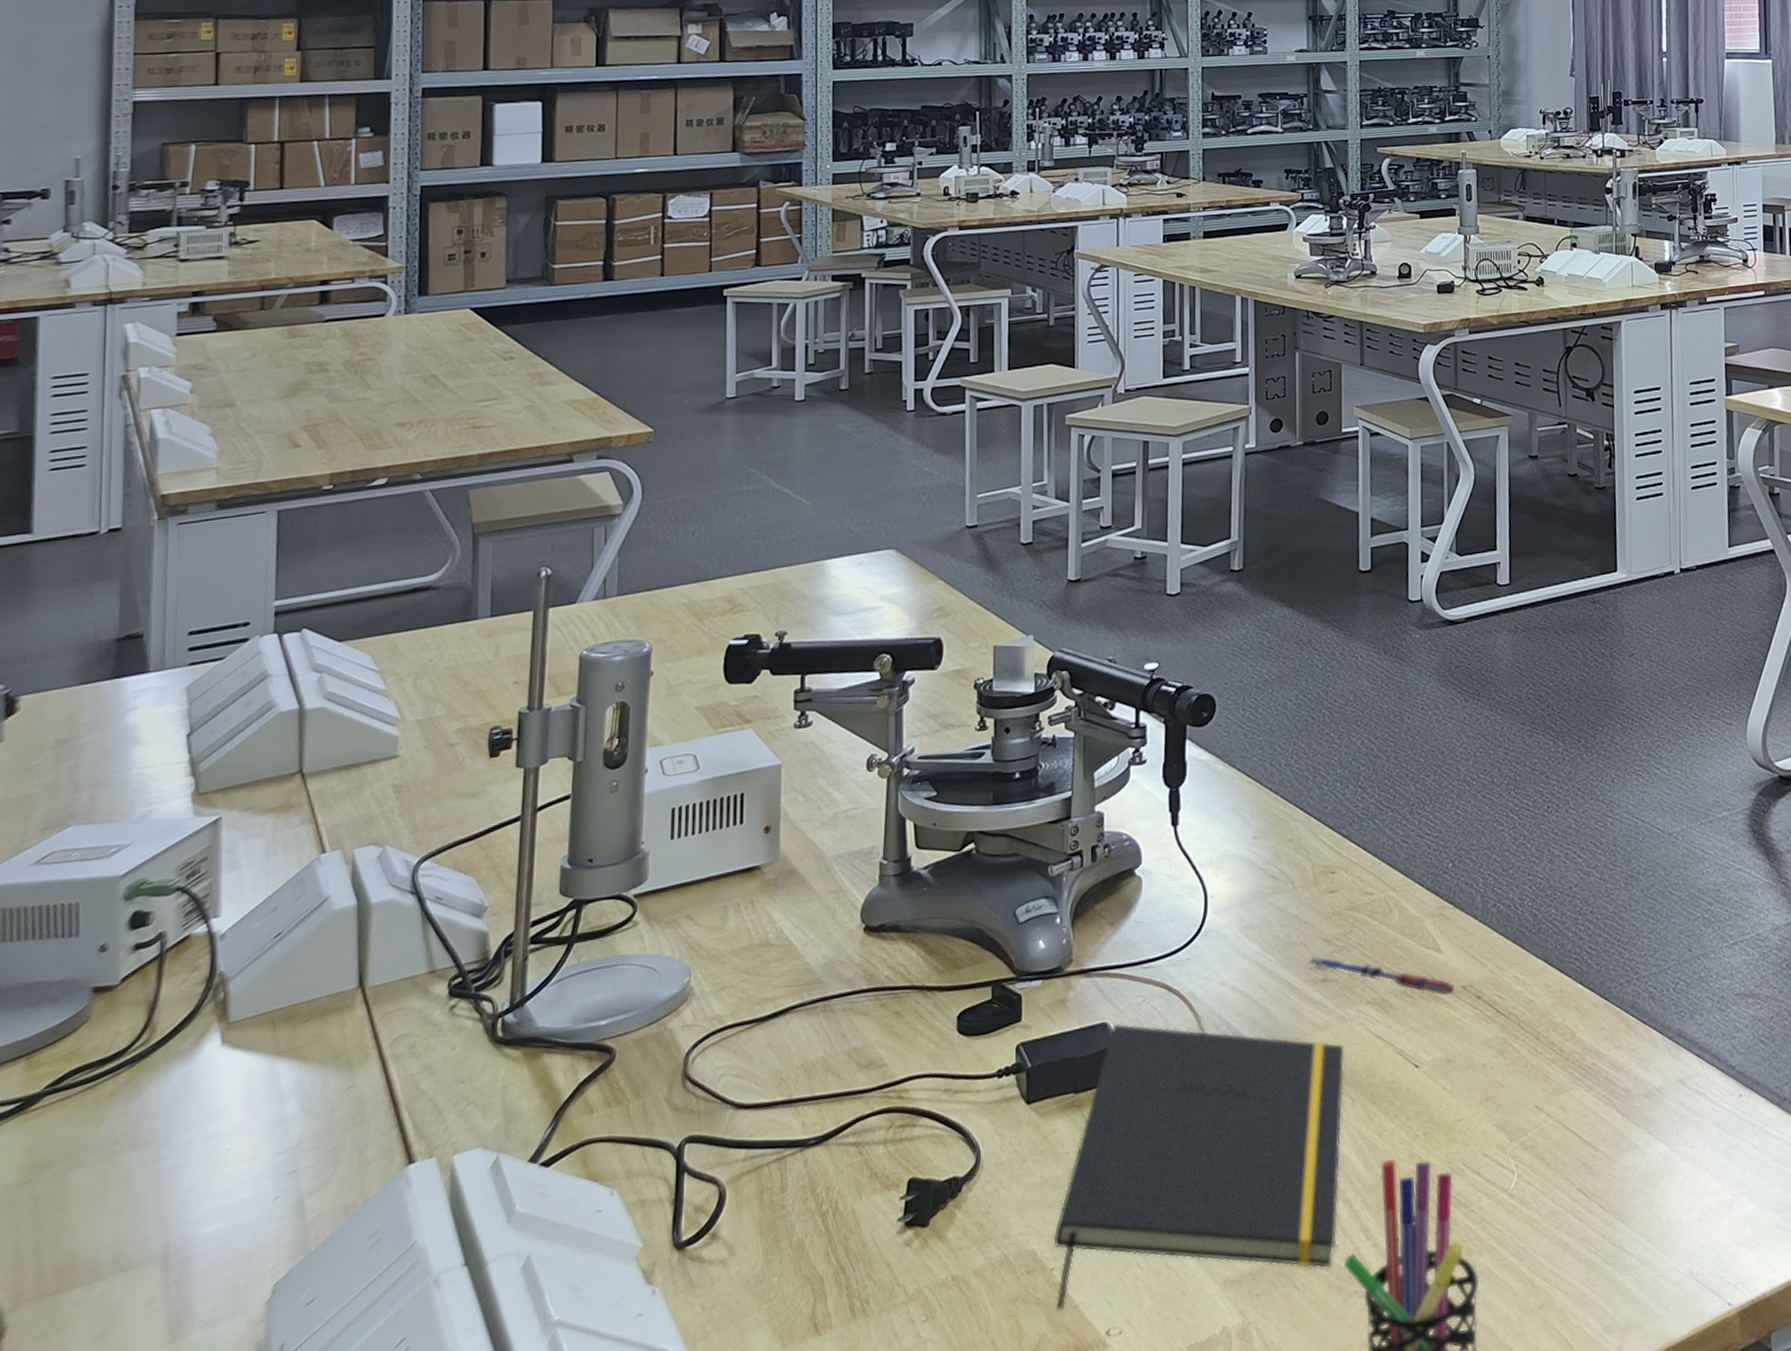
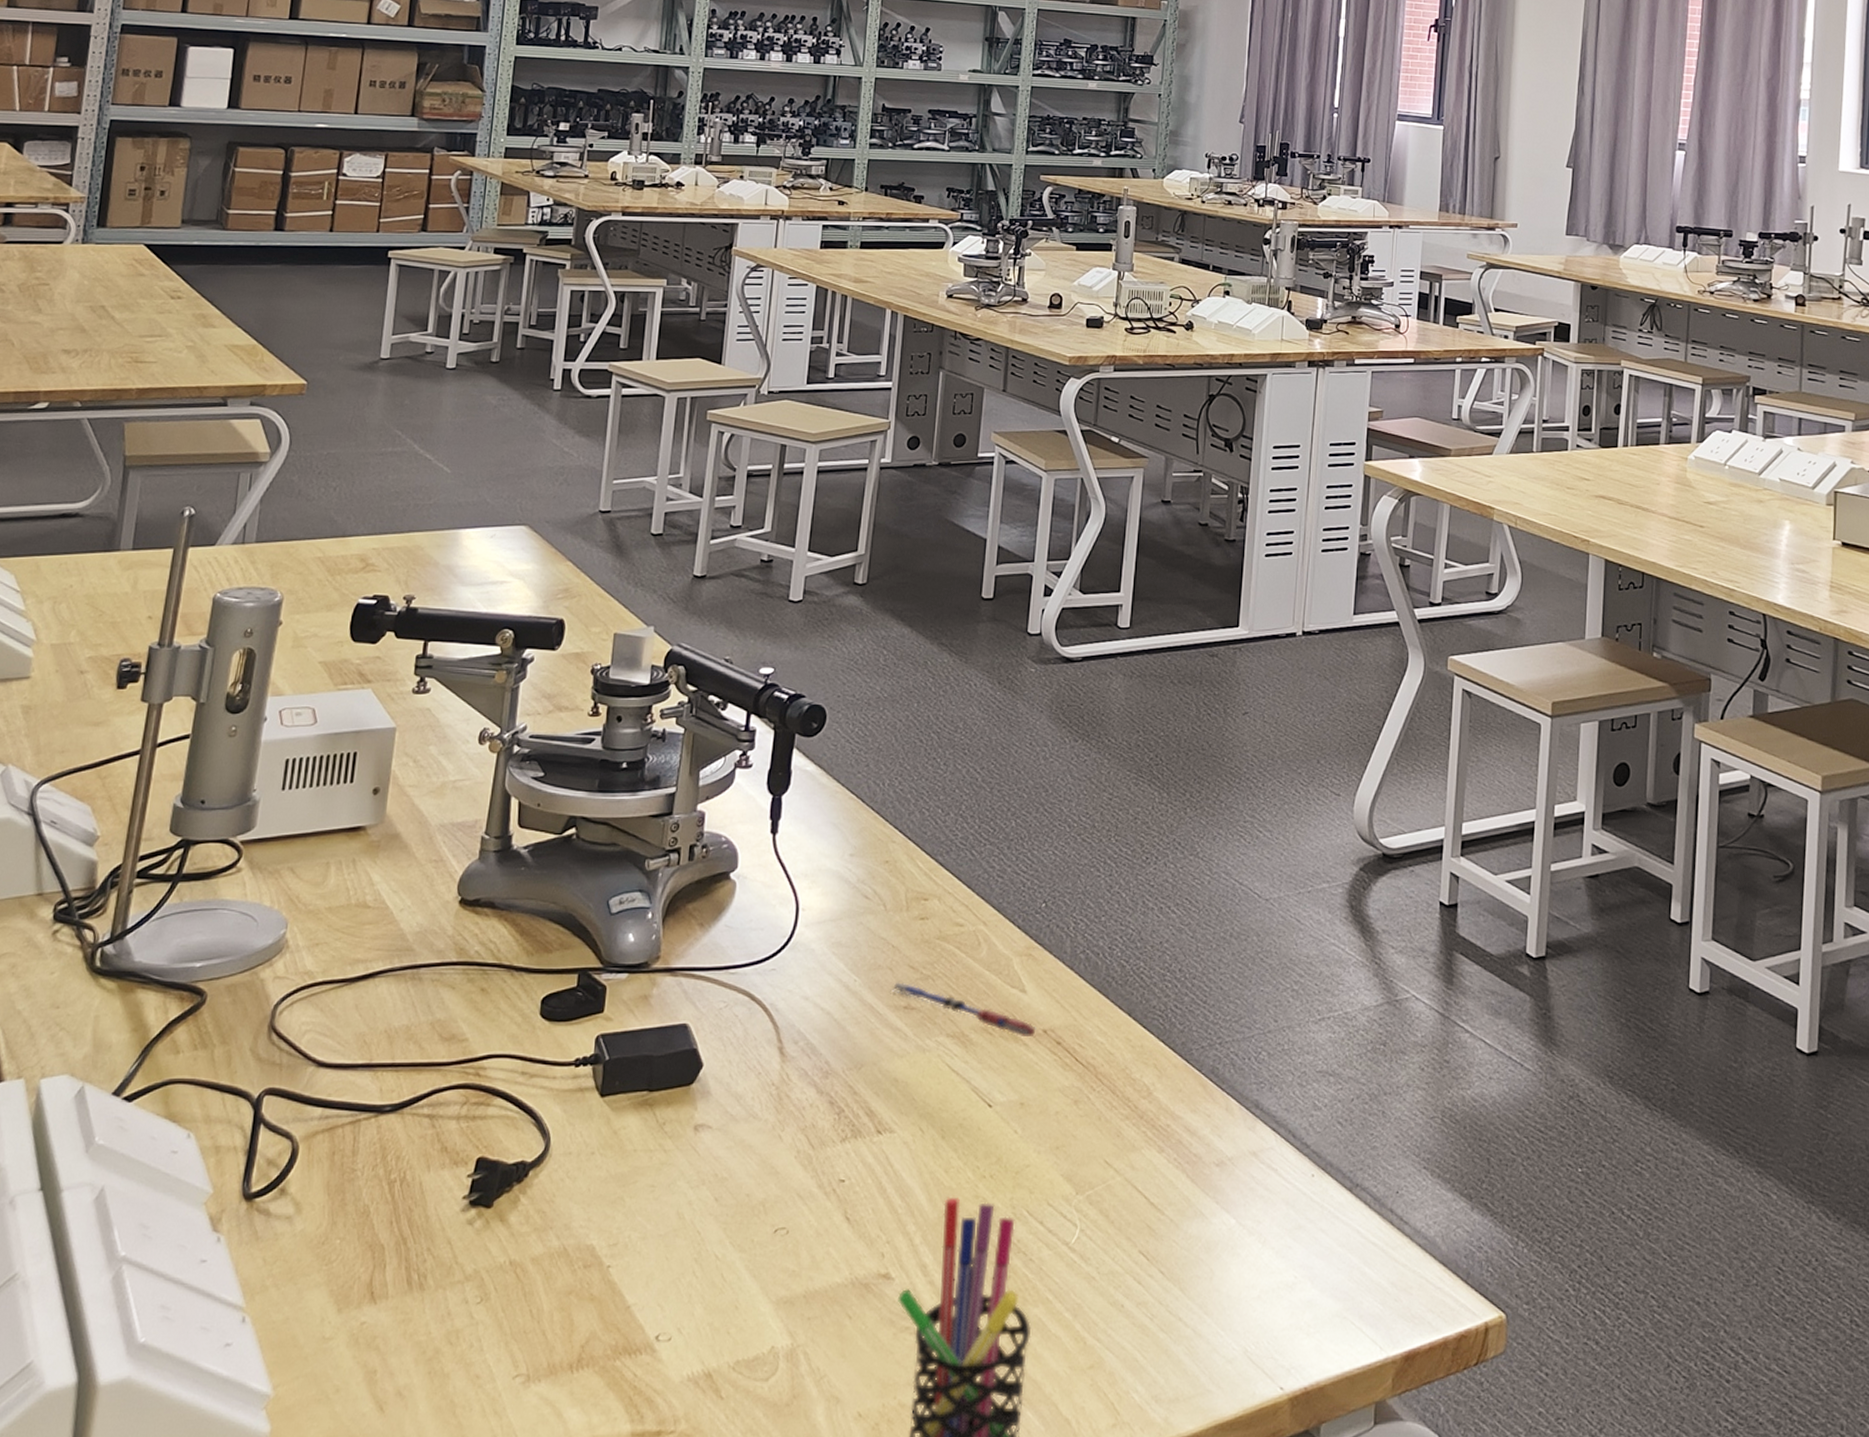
notepad: present [1053,1023,1345,1311] -> none [608,1026,920,1309]

